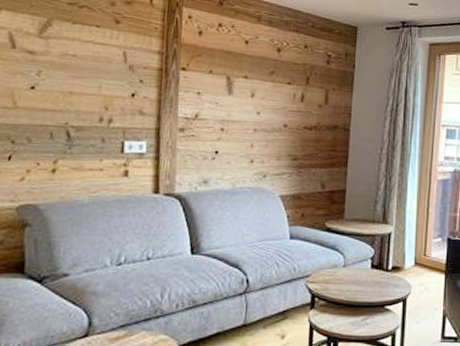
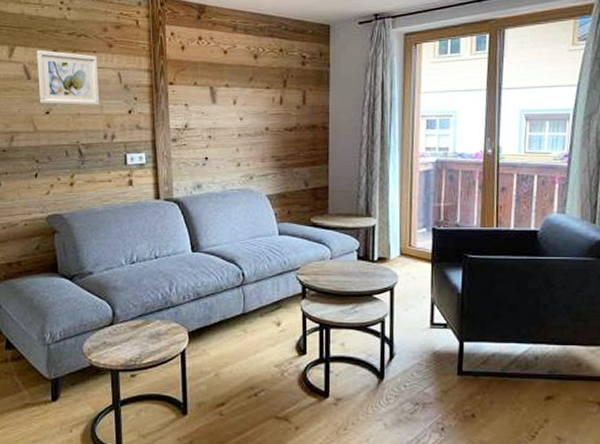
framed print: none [24,17,101,85] -> present [37,50,100,106]

